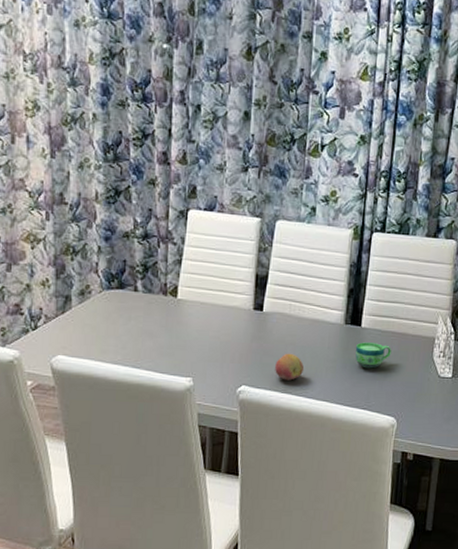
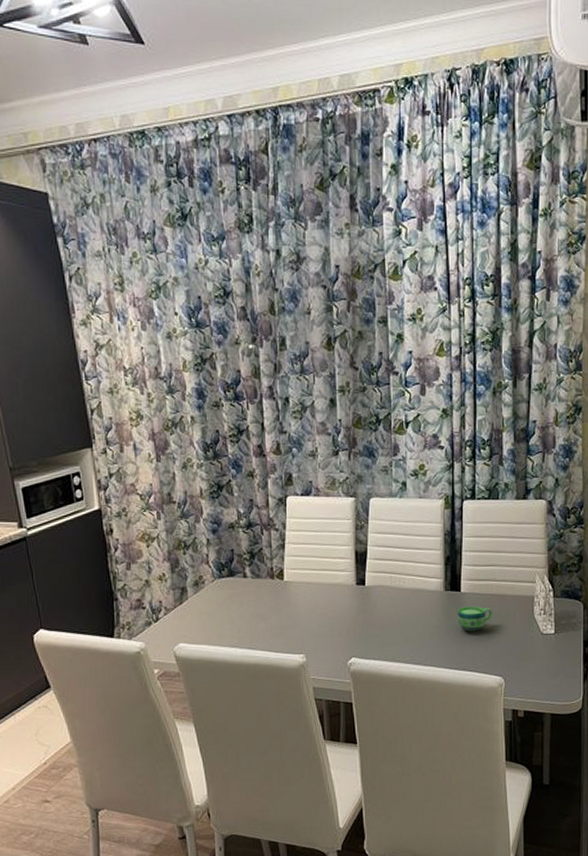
fruit: present [275,353,304,381] -> none [382,623,409,650]

